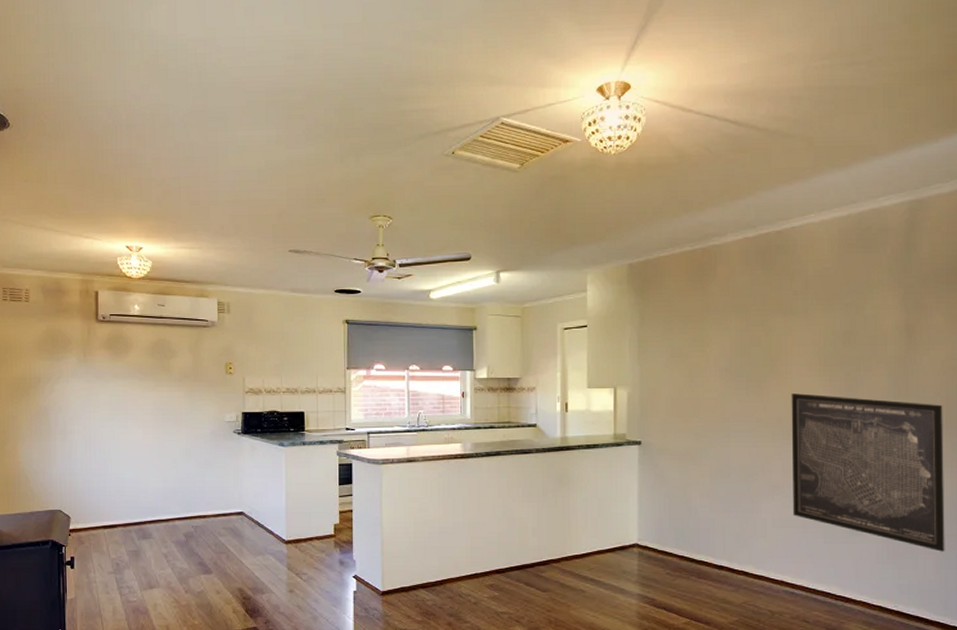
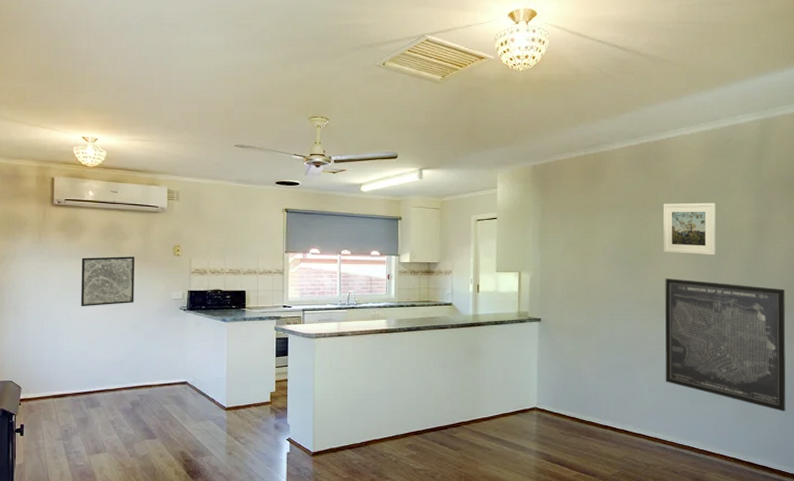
wall art: none [129,375,185,431] -> present [81,256,134,307]
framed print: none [787,302,854,365] -> present [663,202,716,255]

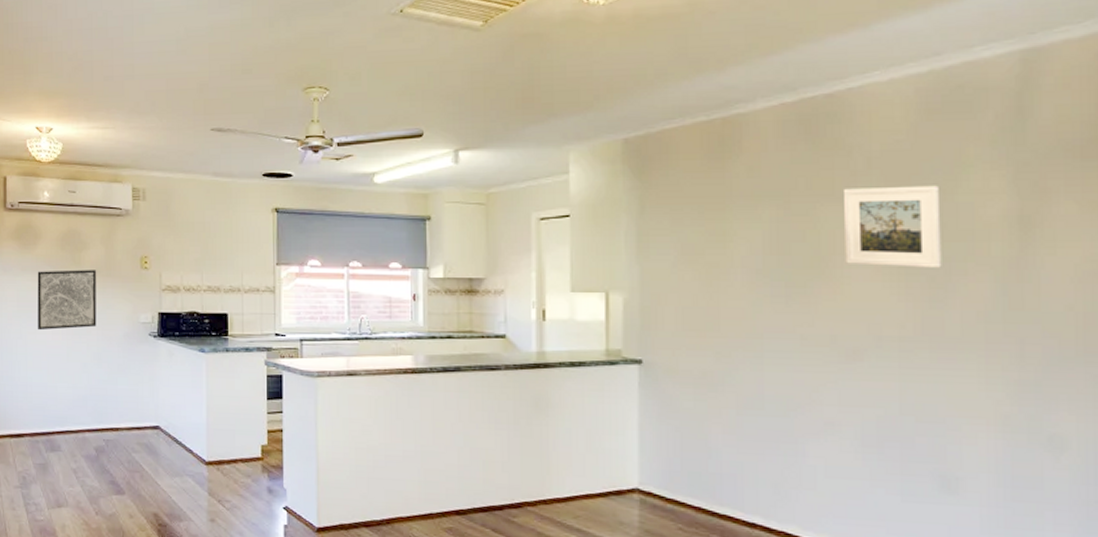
wall art: present [665,278,786,412] -> none [850,304,1086,524]

